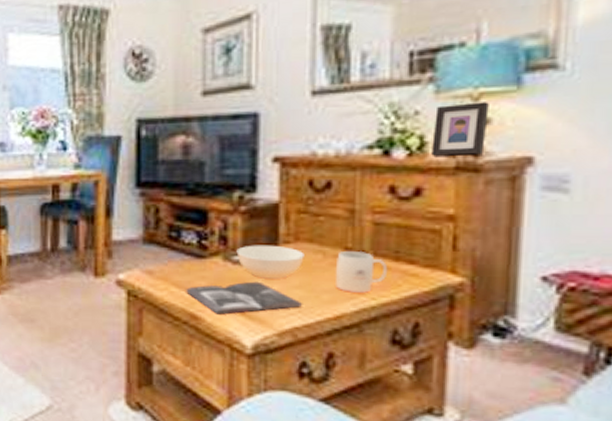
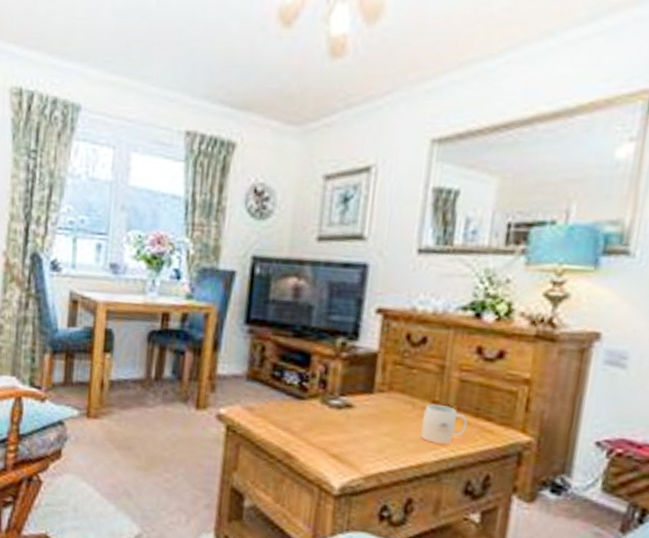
magazine: present [186,281,303,314] -> none [283,425,390,455]
bowl: present [236,245,305,279] -> none [334,391,396,426]
picture frame: present [431,102,489,157] -> none [516,277,570,326]

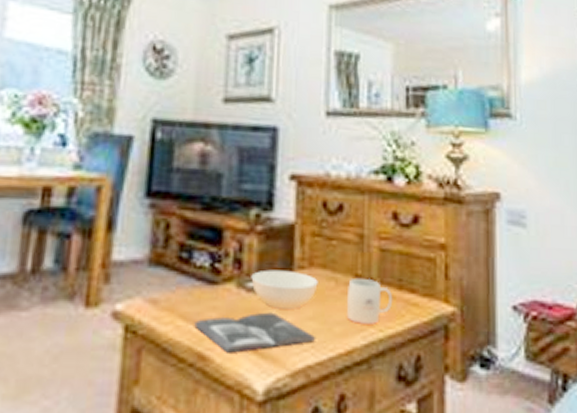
magazine: none [283,425,390,455] -> present [194,312,316,353]
bowl: none [334,391,396,426] -> present [251,269,318,309]

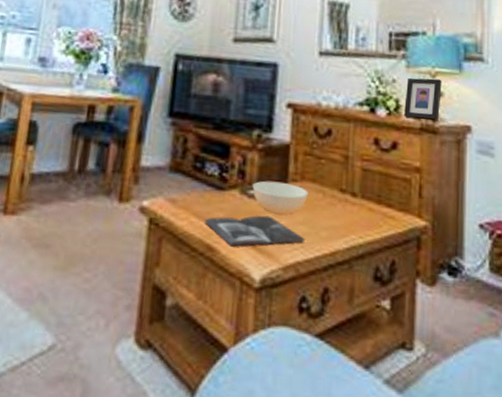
mug: present [346,279,393,324] -> none [331,192,373,232]
picture frame: none [425,139,467,188] -> present [404,78,442,120]

